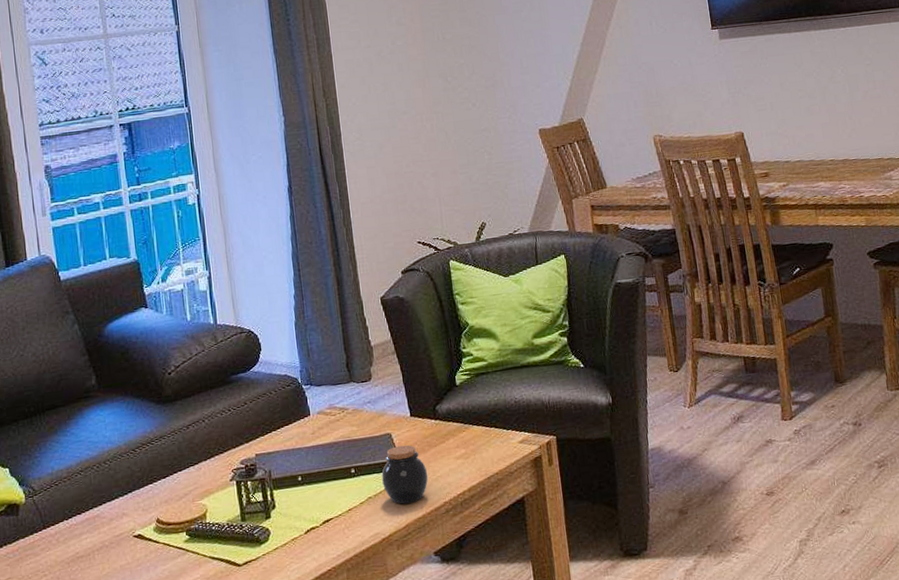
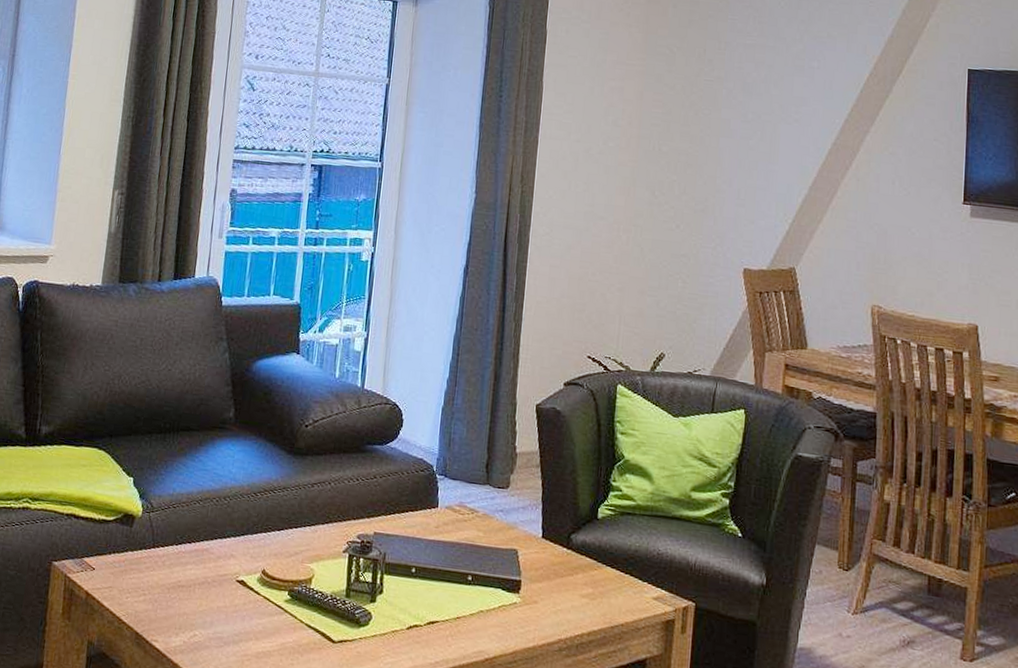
jar: present [381,445,428,504] -> none [498,565,548,630]

